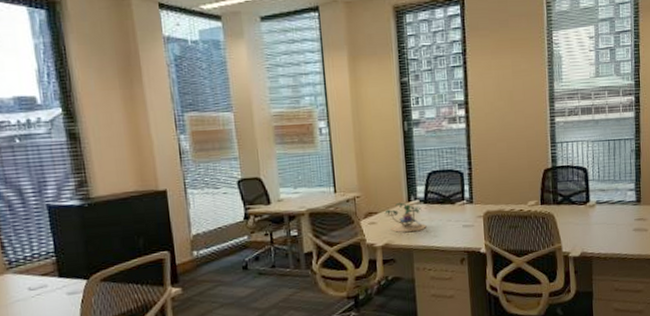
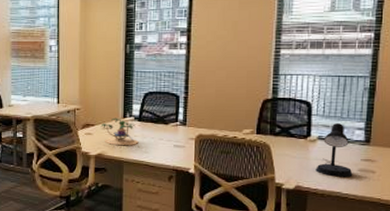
desk lamp: none [597,186,629,239] -> present [315,123,353,177]

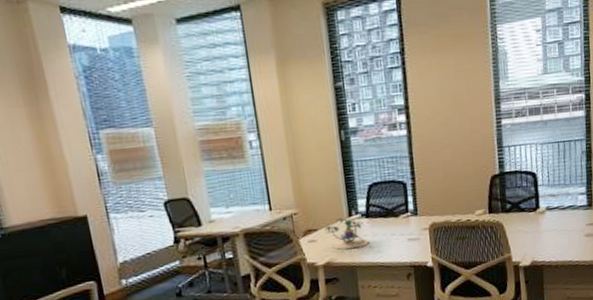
desk lamp: present [315,123,353,177] -> none [547,191,581,246]

